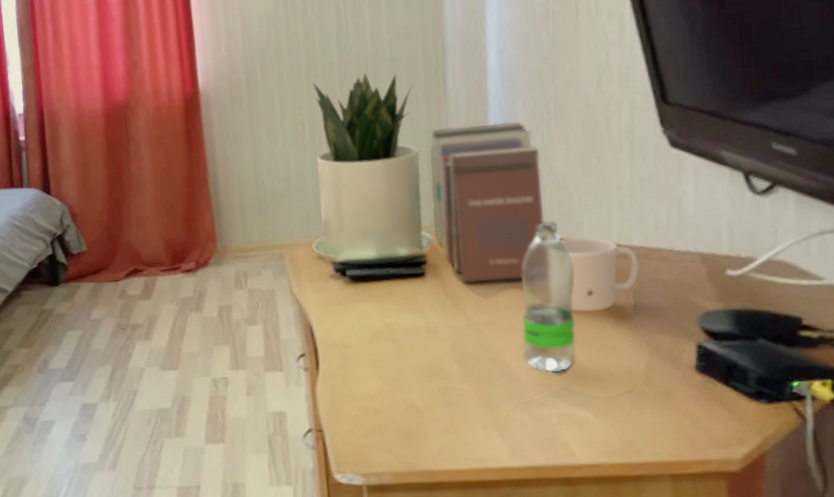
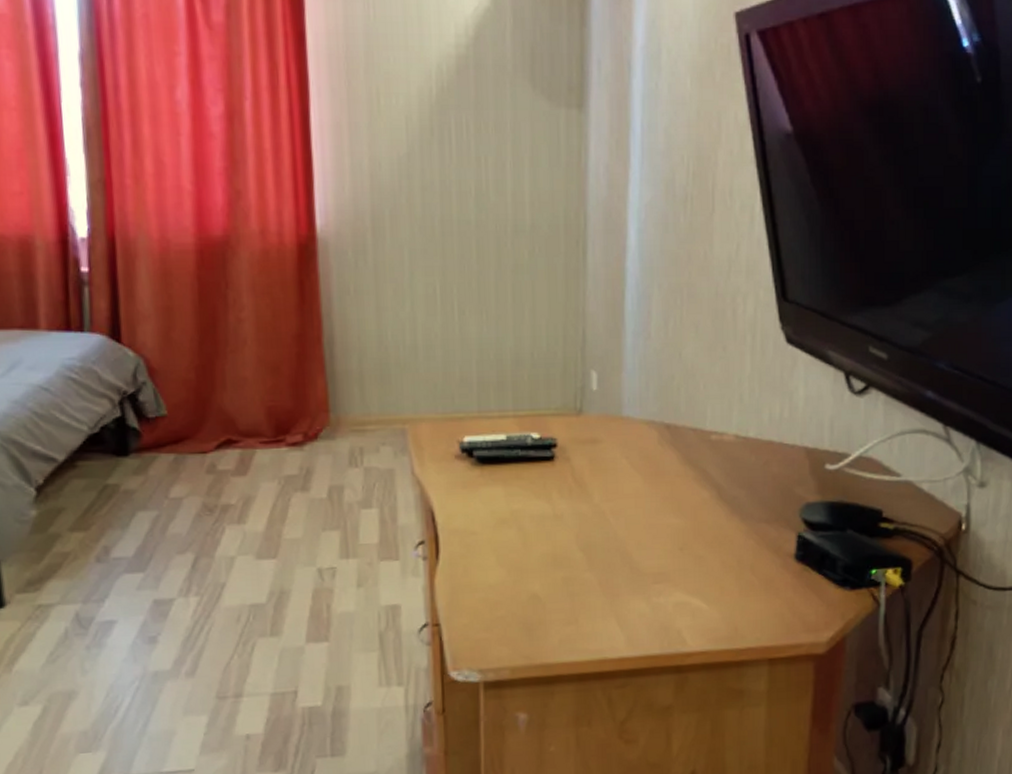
planter: present [312,73,436,265] -> none [438,237,567,445]
books: present [428,121,545,283] -> none [564,304,672,469]
bottle: present [521,220,576,373] -> none [644,408,696,562]
mug: present [559,237,640,313] -> none [685,426,753,503]

